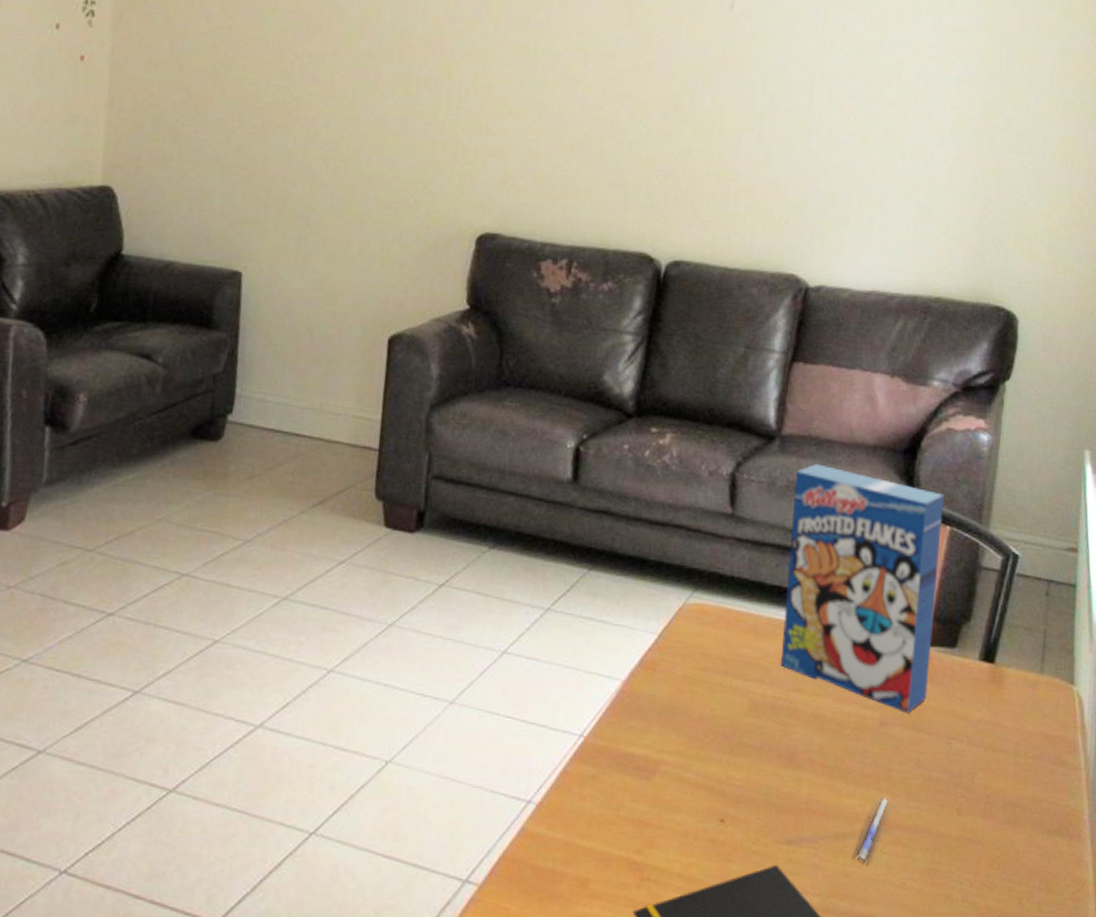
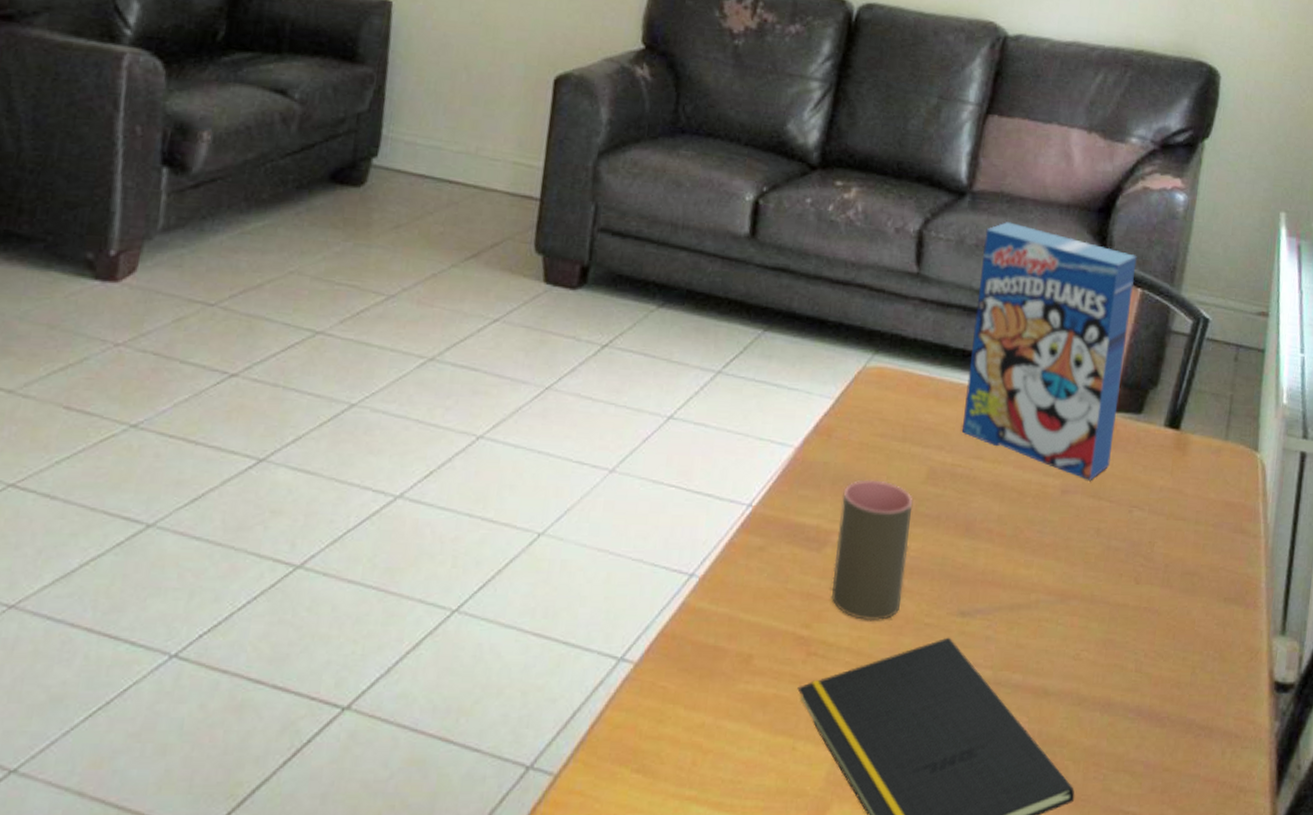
cup: none [661,711,737,848] -> present [830,479,913,621]
pen: present [853,797,892,863] -> none [1027,566,1069,634]

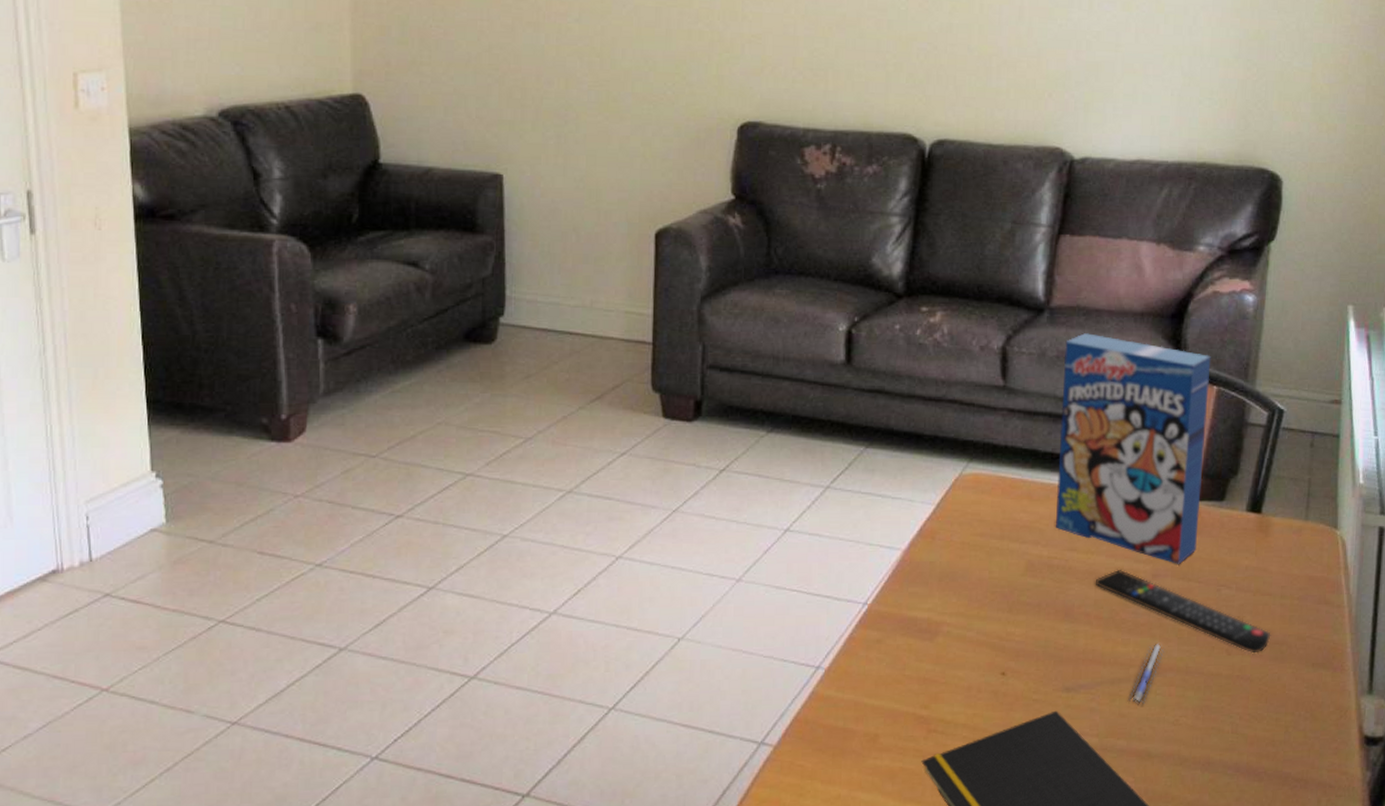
cup: present [830,479,913,621] -> none [945,575,1015,700]
remote control: none [1001,482,1183,584] -> present [1096,569,1271,654]
pen: none [1027,566,1069,634] -> present [1128,643,1164,704]

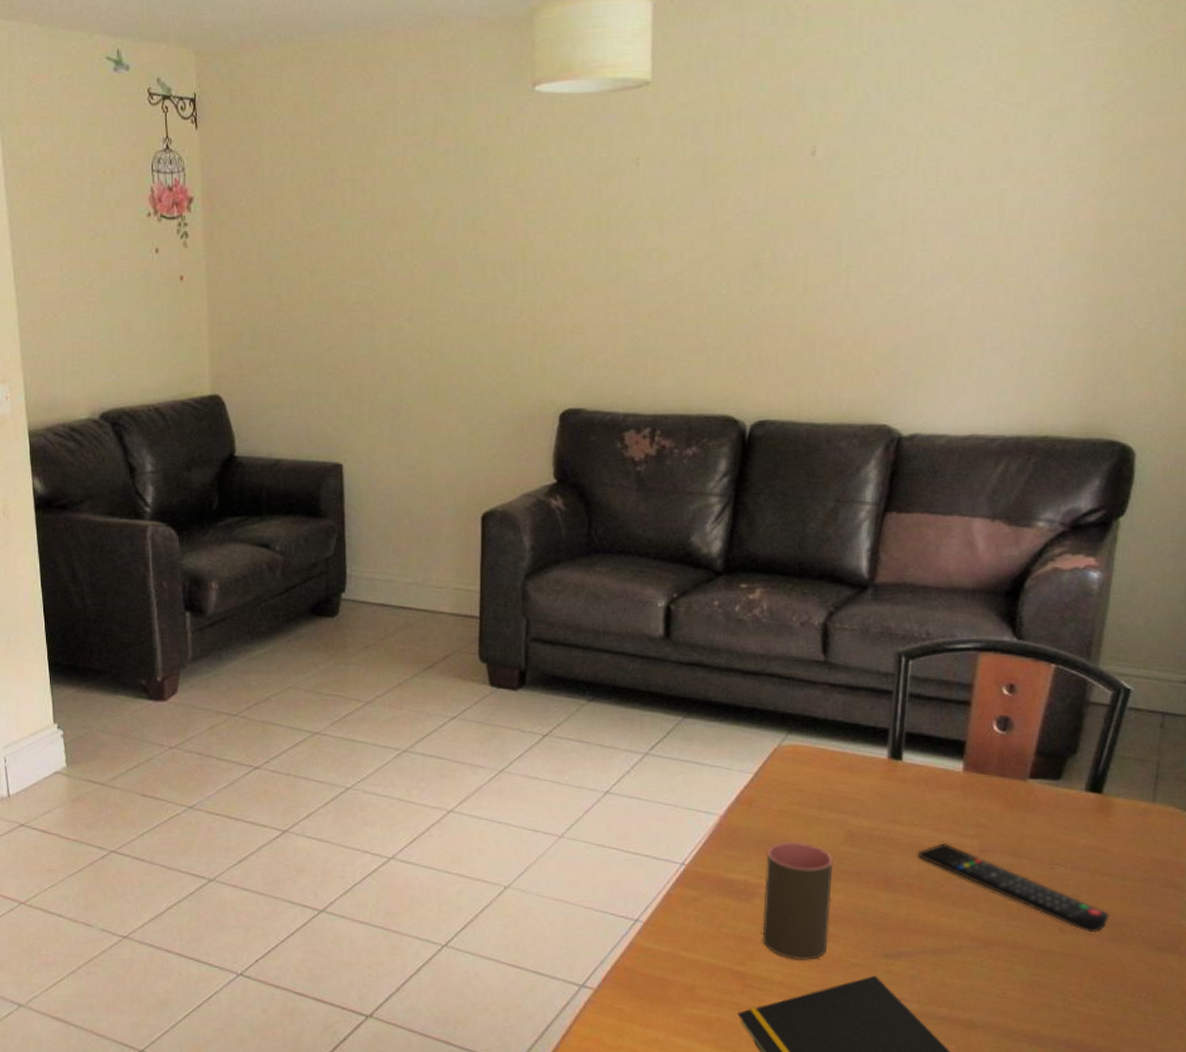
cup: none [945,575,1015,700] -> present [762,842,834,961]
cereal box: present [1055,333,1211,564] -> none [876,610,1049,841]
pen: present [1128,643,1164,704] -> none [951,916,992,975]

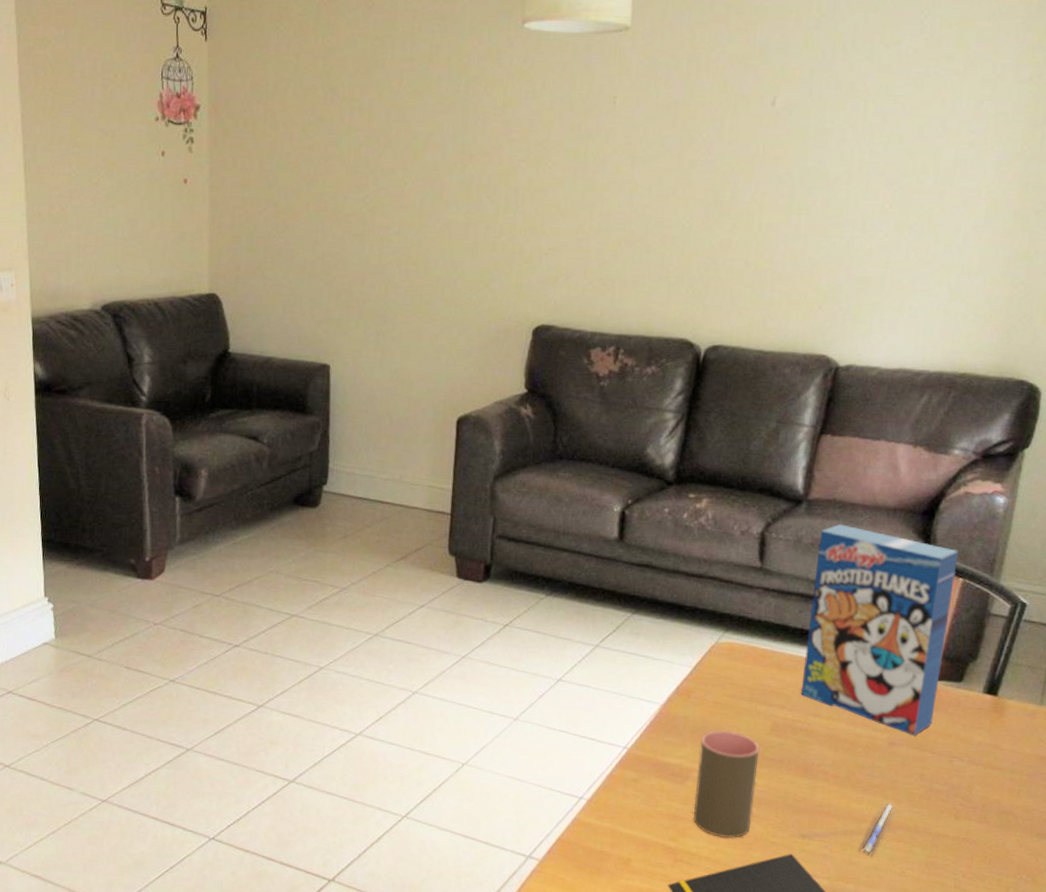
cereal box: none [876,610,1049,841] -> present [800,524,959,735]
remote control: present [919,842,1110,933] -> none [835,735,999,820]
pen: none [951,916,992,975] -> present [859,803,896,855]

